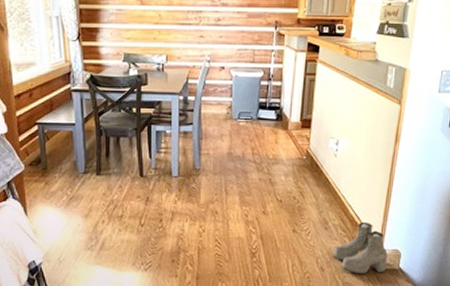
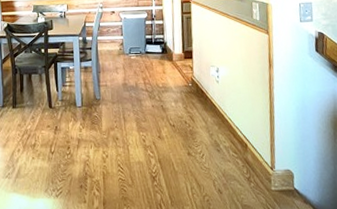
boots: present [333,222,388,274] -> none [228,143,282,196]

